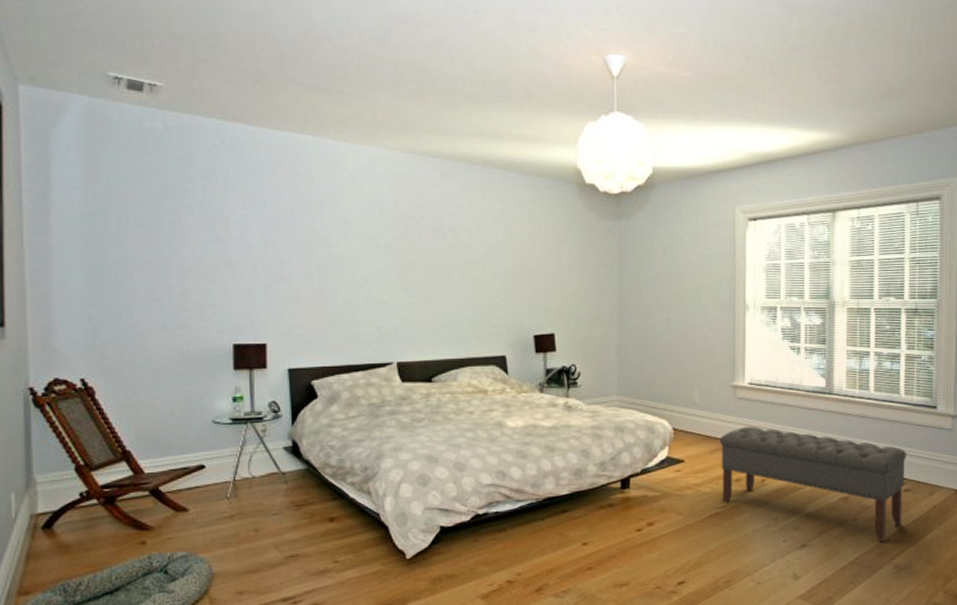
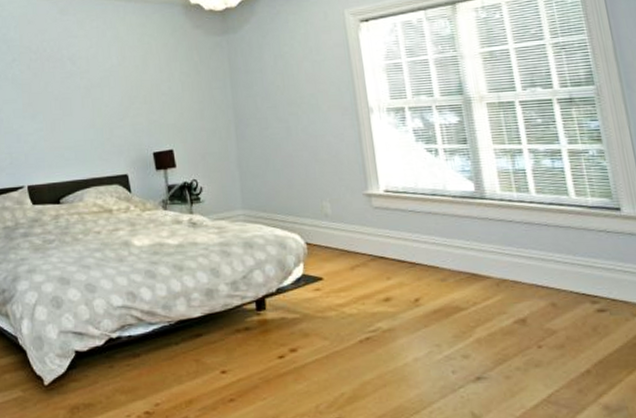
bench: present [720,426,907,541] -> none [360,238,603,374]

